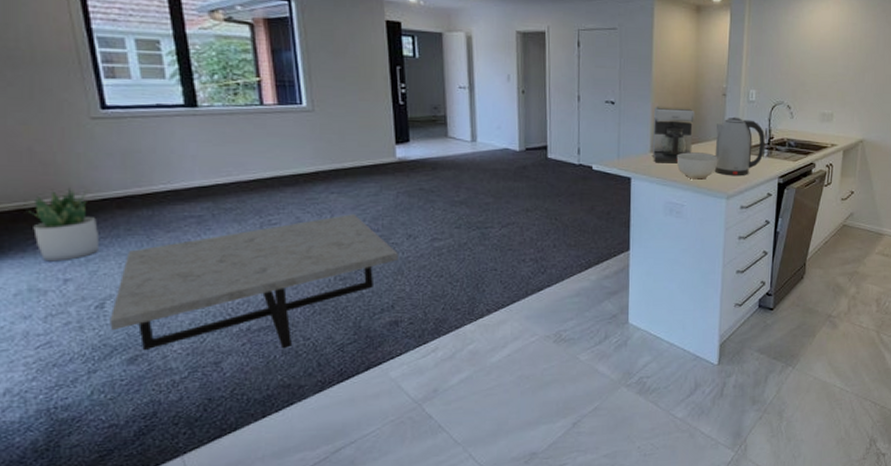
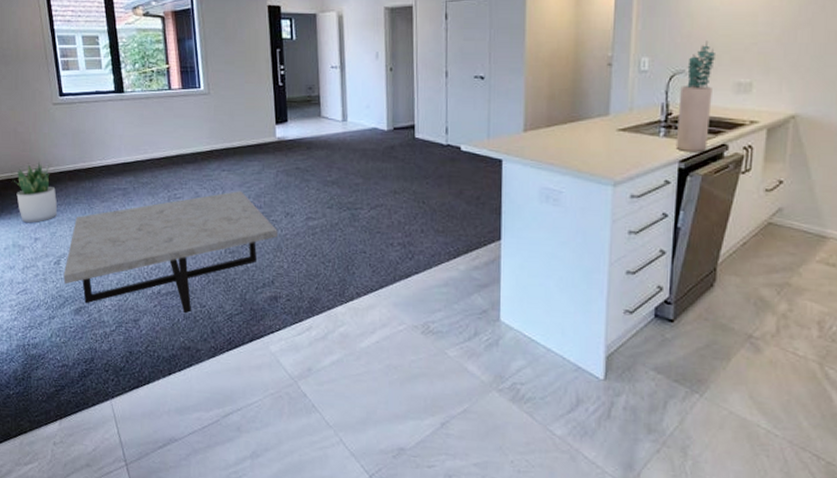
coffee maker: present [652,106,696,164] -> none [525,79,575,144]
bowl: present [676,152,718,180] -> none [553,131,603,163]
kettle: present [714,117,765,176] -> none [598,90,661,160]
vase: none [776,78,806,170] -> present [675,41,715,153]

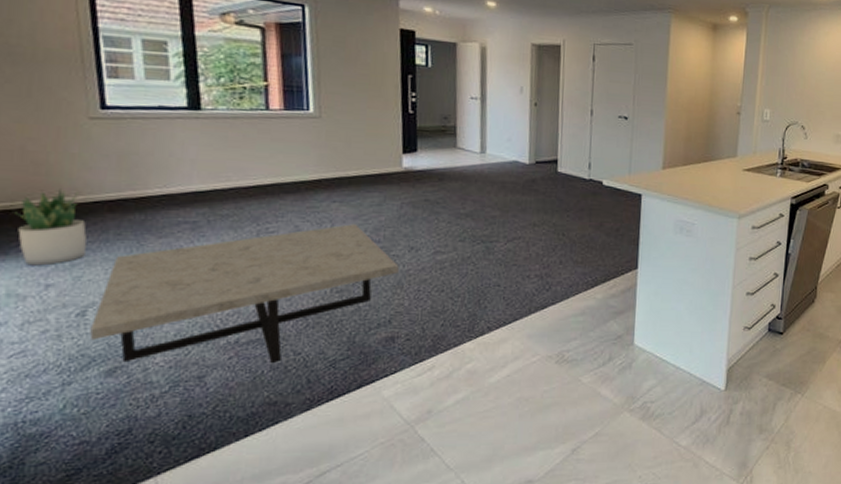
vase: present [675,41,715,153] -> none [789,99,821,191]

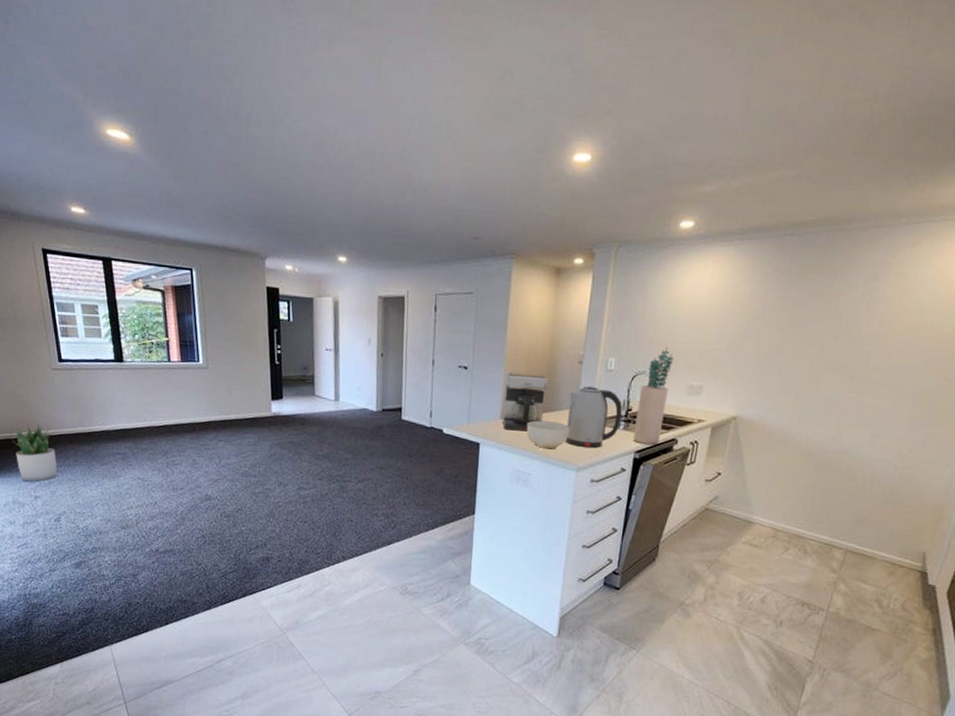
coffee table: present [90,224,399,363] -> none [64,460,271,570]
coffee maker: none [664,122,709,181] -> present [502,372,549,432]
bowl: none [688,170,731,198] -> present [526,420,570,450]
kettle: none [726,135,778,196] -> present [565,386,623,448]
vase: none [789,99,821,191] -> present [633,346,673,446]

